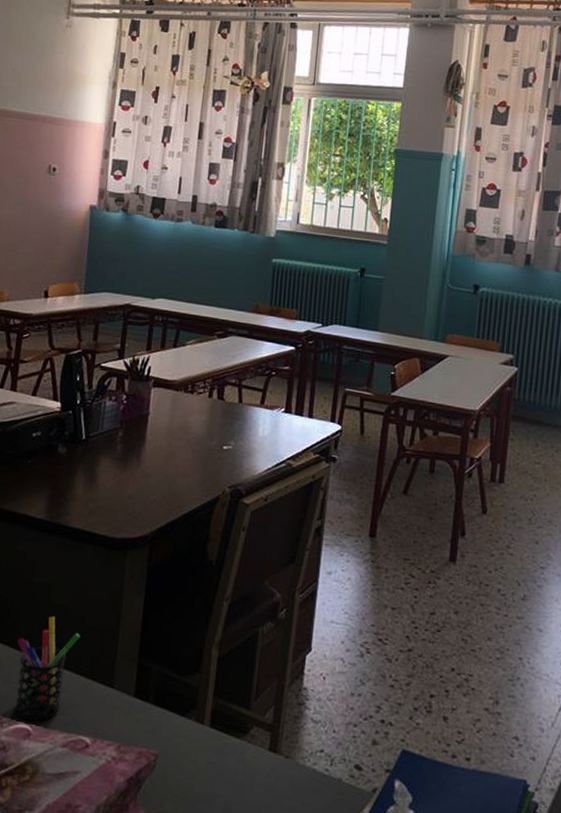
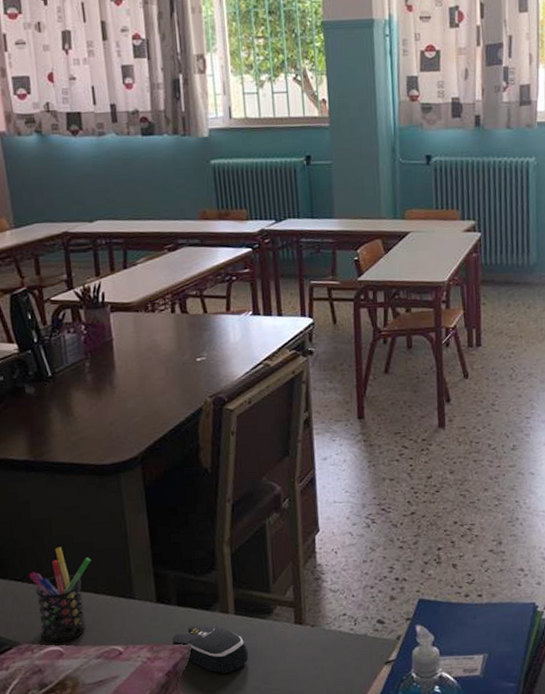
computer mouse: none [140,729,216,794] -> present [172,624,249,674]

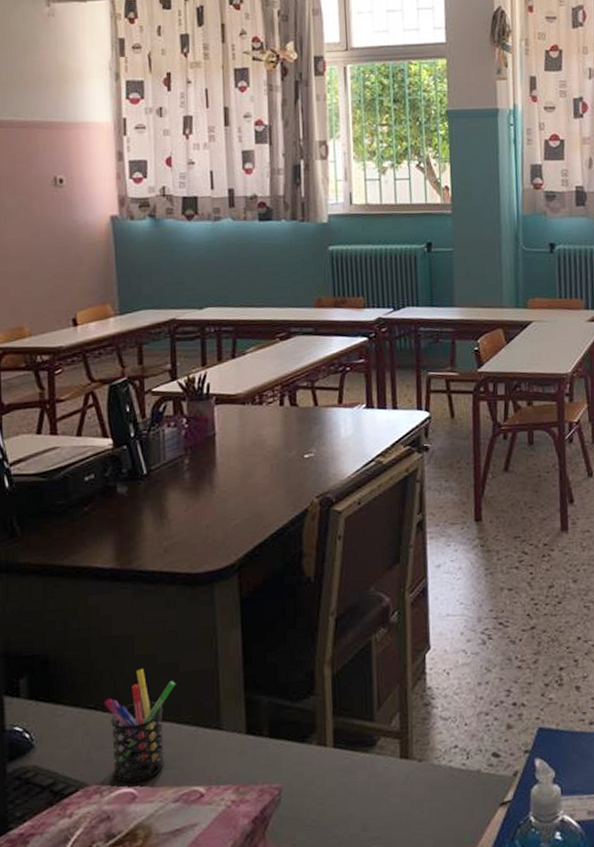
computer mouse: present [172,624,249,674] -> none [261,759,347,820]

